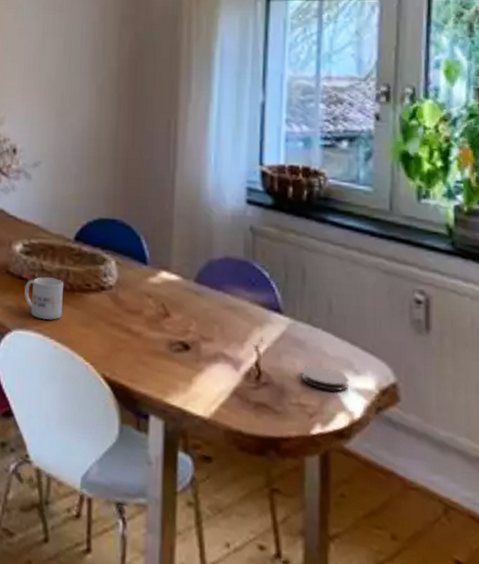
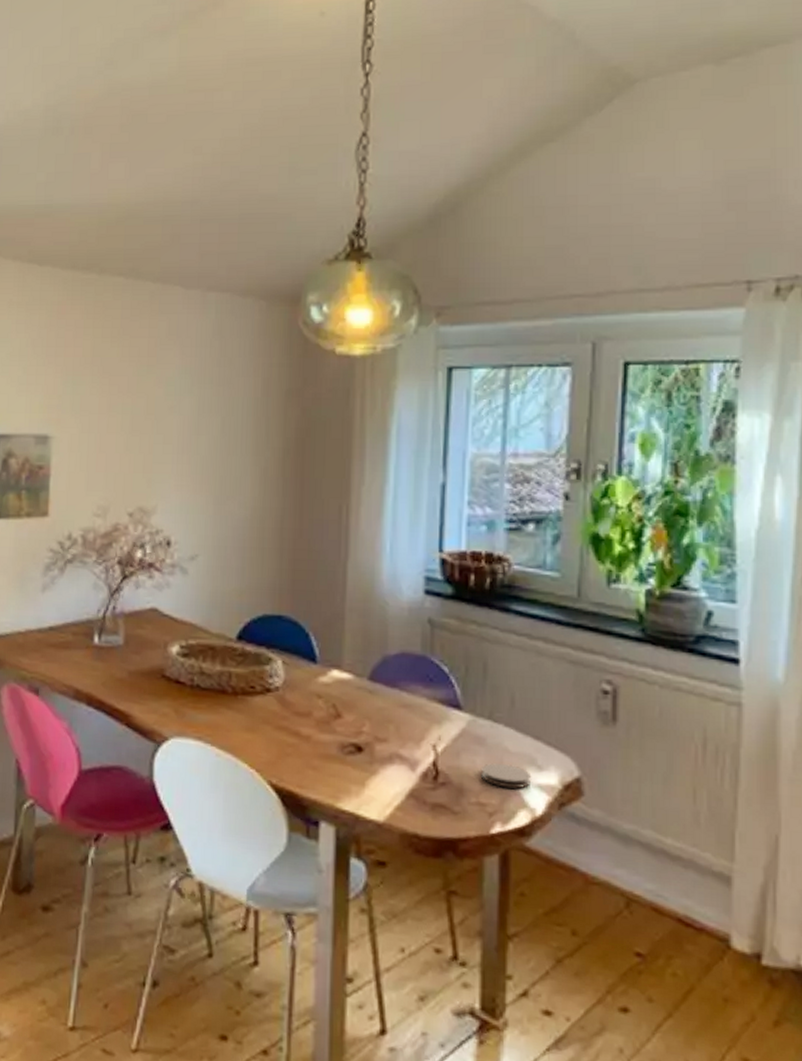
mug: present [24,277,63,320] -> none [182,680,225,727]

